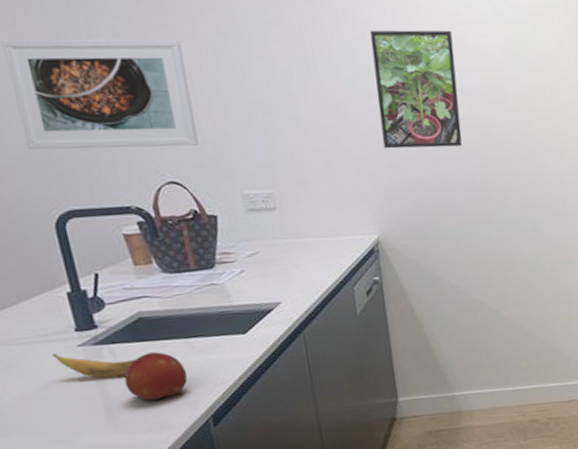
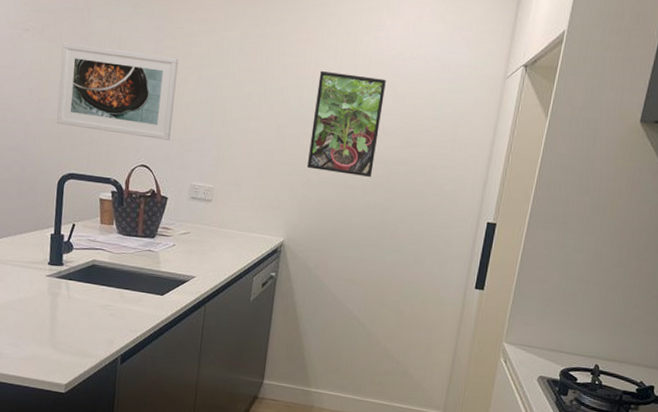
banana: present [53,354,136,378] -> none [29,278,81,307]
fruit: present [124,352,187,401] -> none [69,293,113,333]

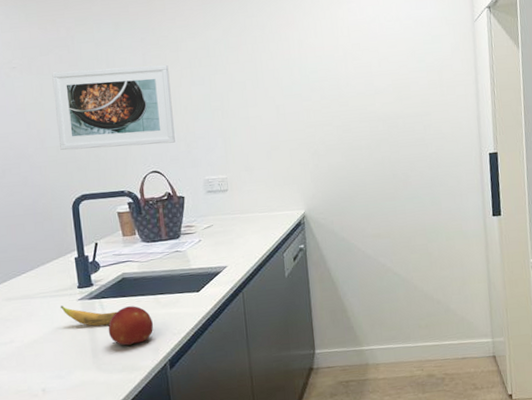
banana: none [29,278,81,307] -> present [61,306,117,326]
fruit: none [69,293,113,333] -> present [108,306,153,347]
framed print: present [307,71,386,177] -> none [304,44,374,140]

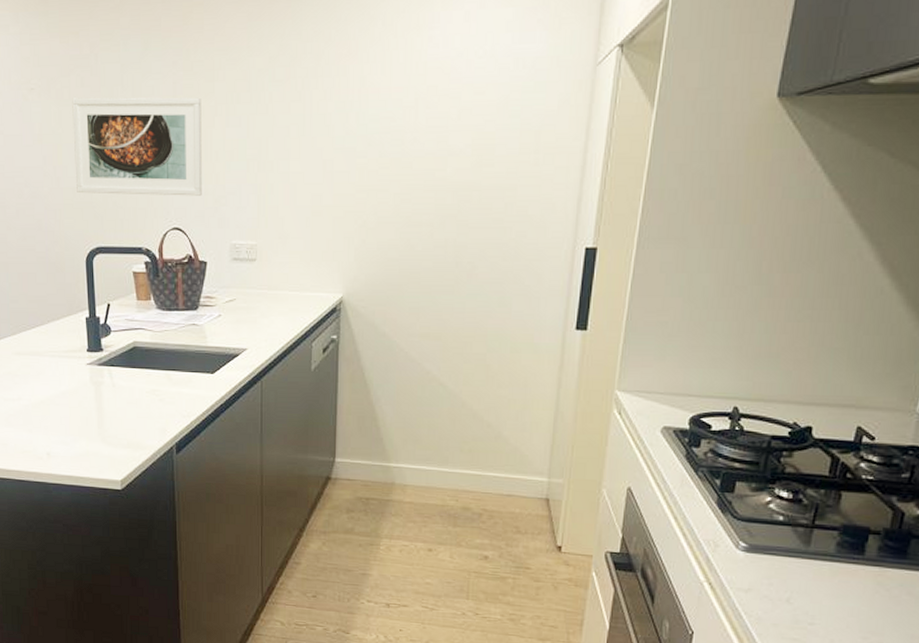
banana: present [61,306,117,326] -> none [69,368,126,396]
fruit: present [108,306,153,347] -> none [115,379,162,422]

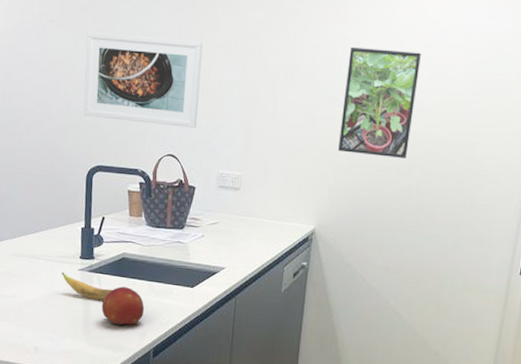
banana: none [69,368,126,396] -> present [62,272,113,301]
fruit: none [115,379,162,422] -> present [101,286,144,326]
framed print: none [362,87,447,210] -> present [338,47,421,158]

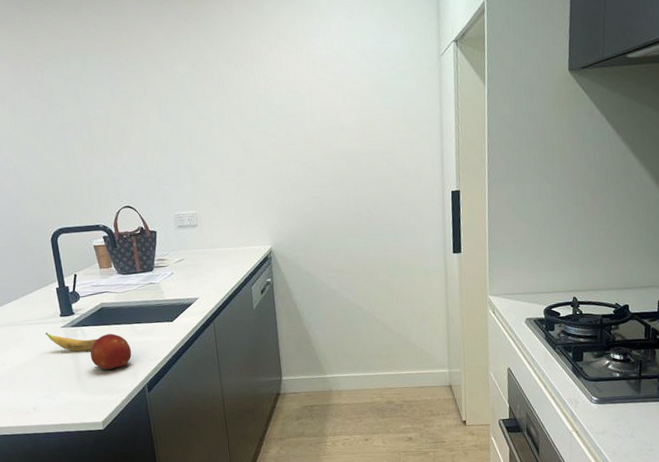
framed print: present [83,32,203,128] -> none [24,100,146,185]
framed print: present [338,47,421,158] -> none [270,79,338,177]

